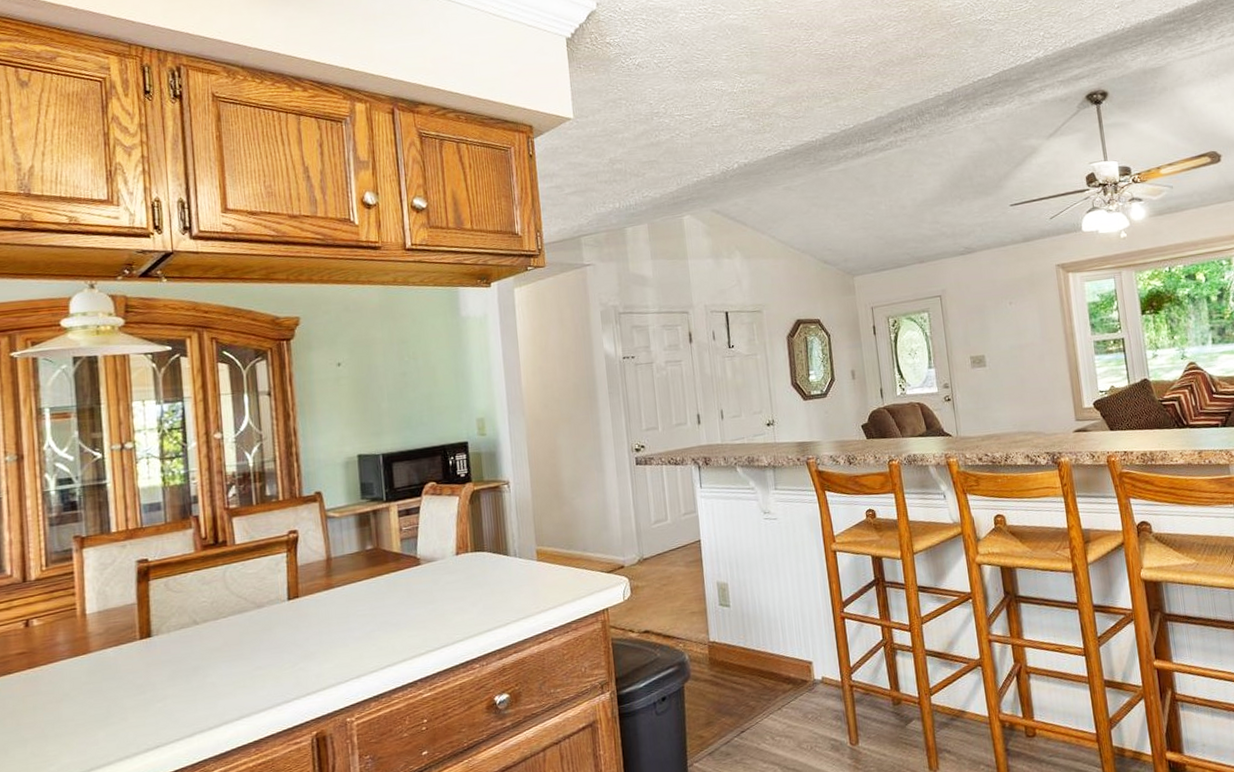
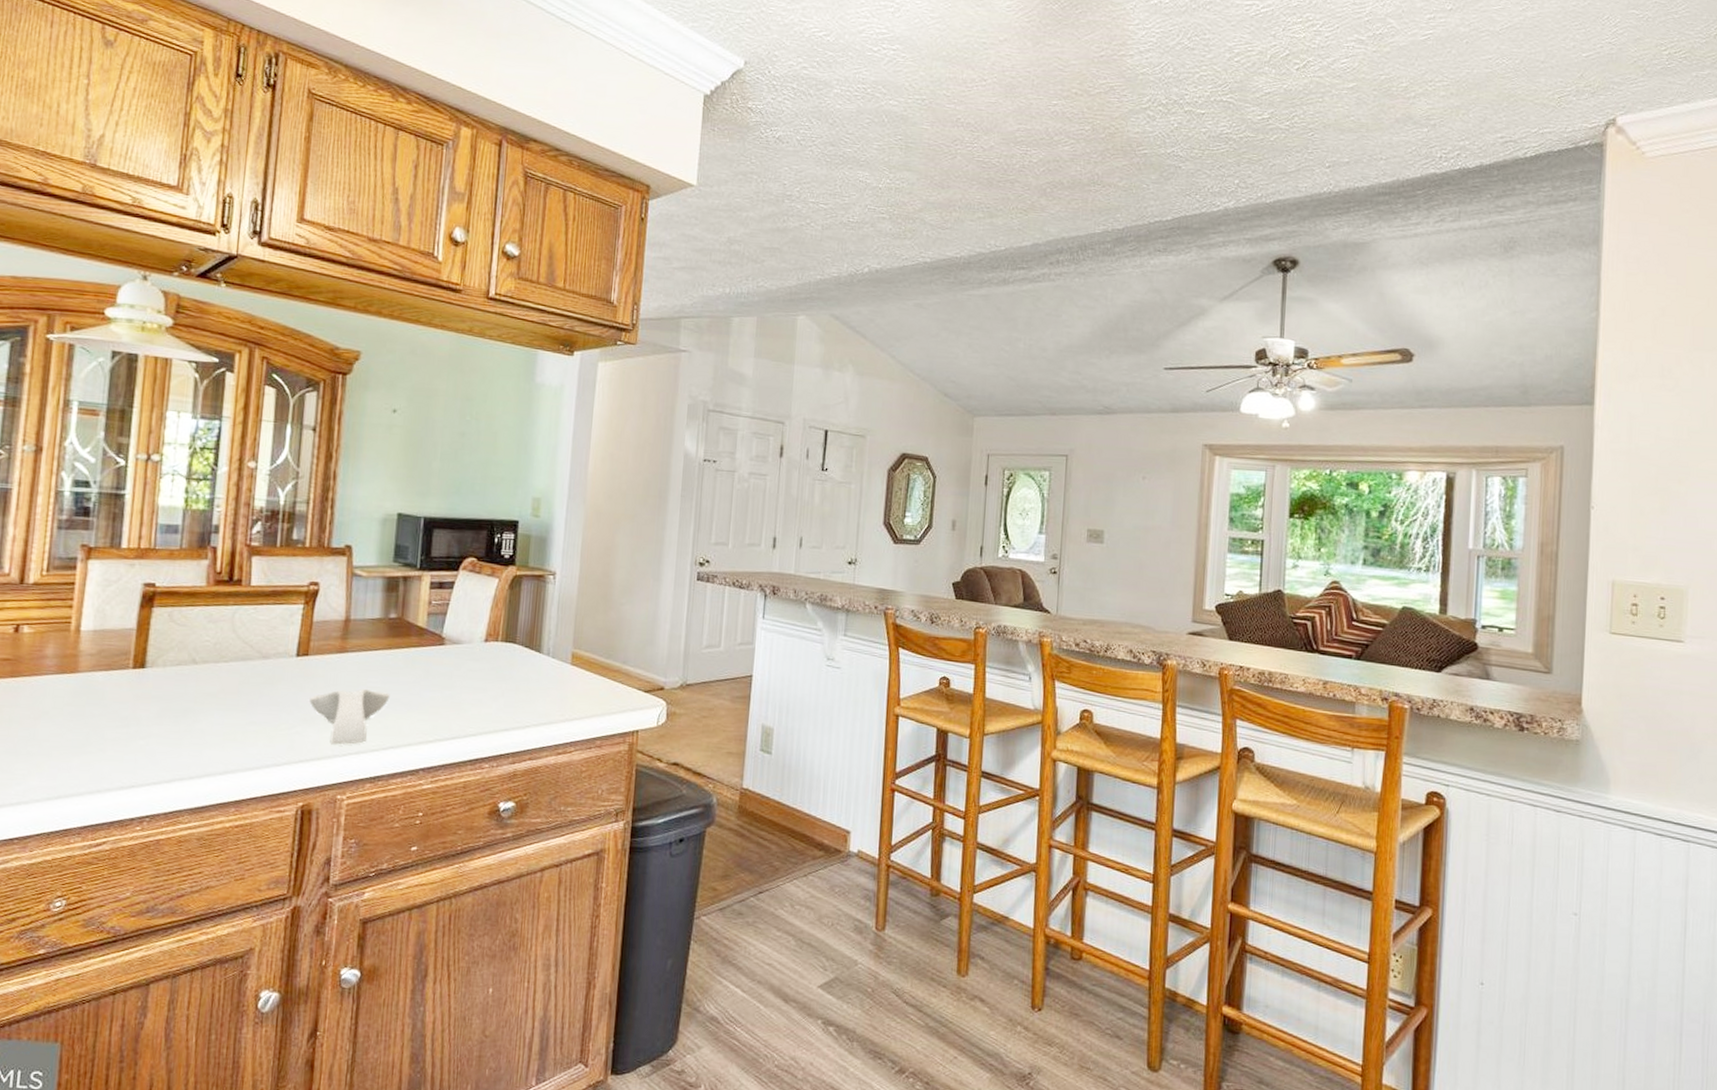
spoon rest: none [306,617,379,674] -> present [309,688,390,745]

